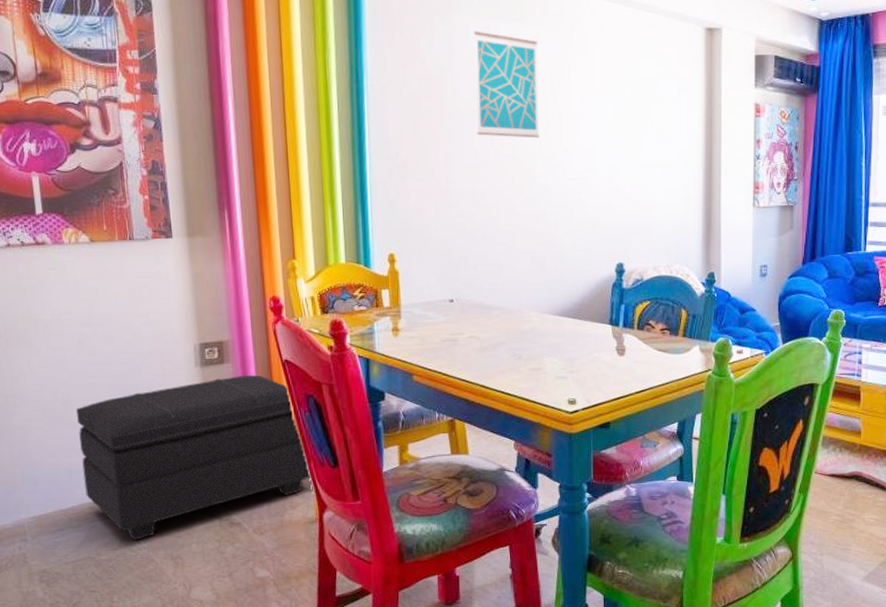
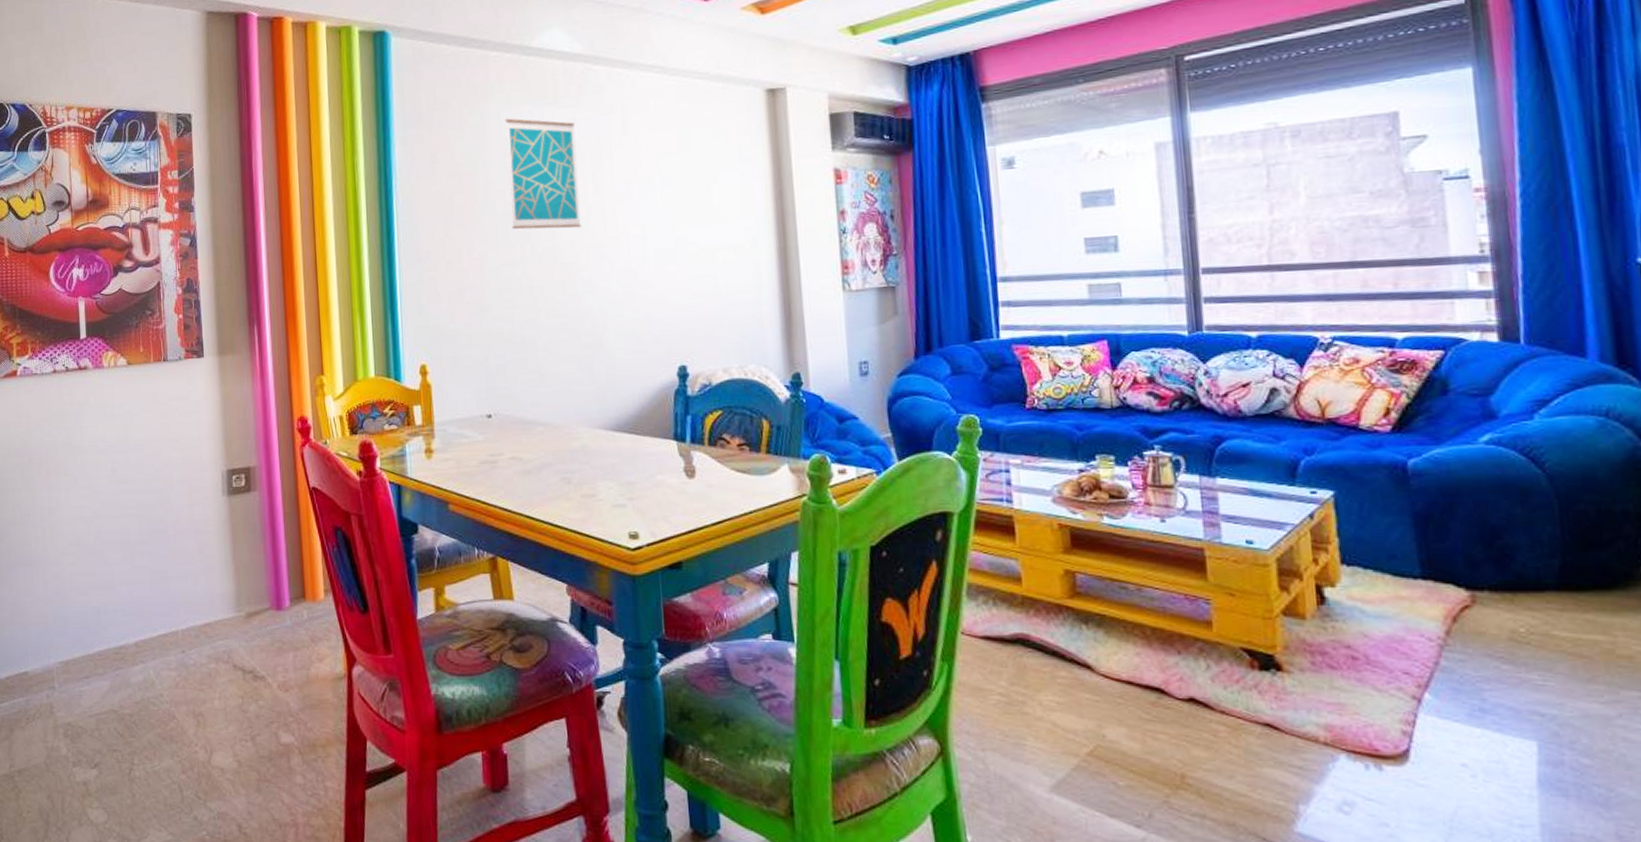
footstool: present [76,374,311,540] -> none [107,504,339,693]

